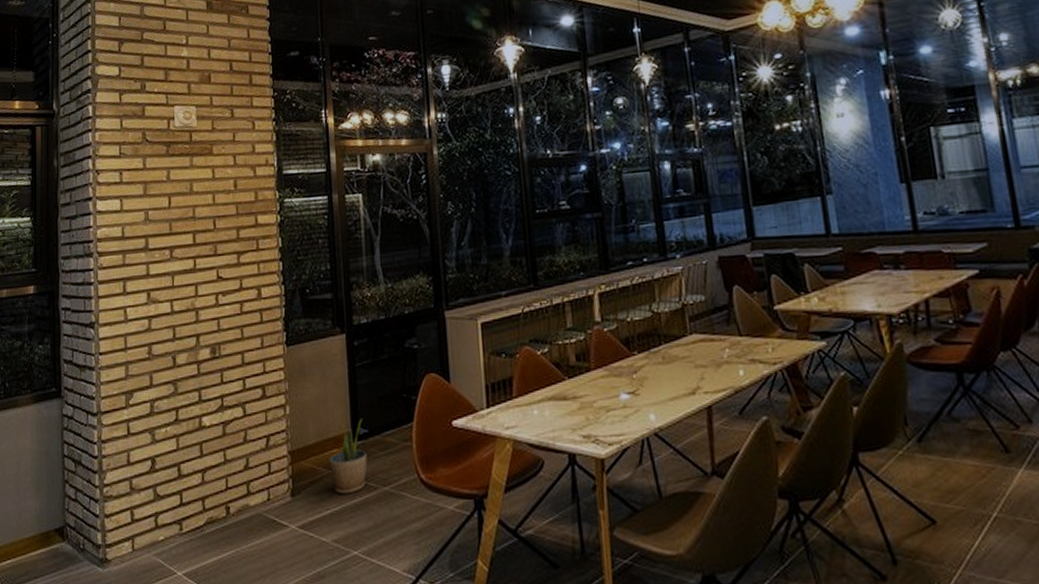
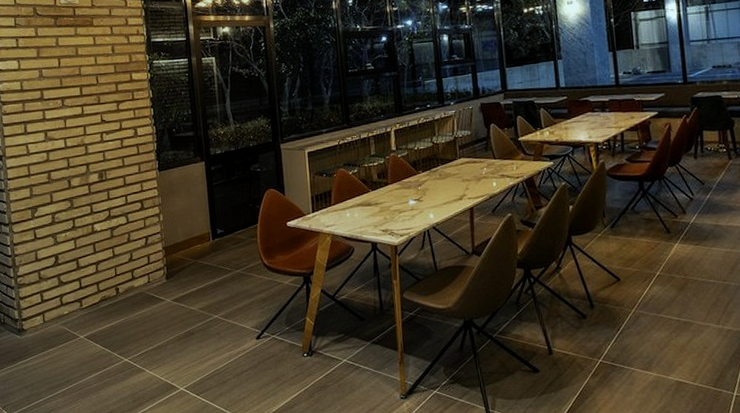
potted plant: present [329,418,368,495] -> none [194,222,224,277]

